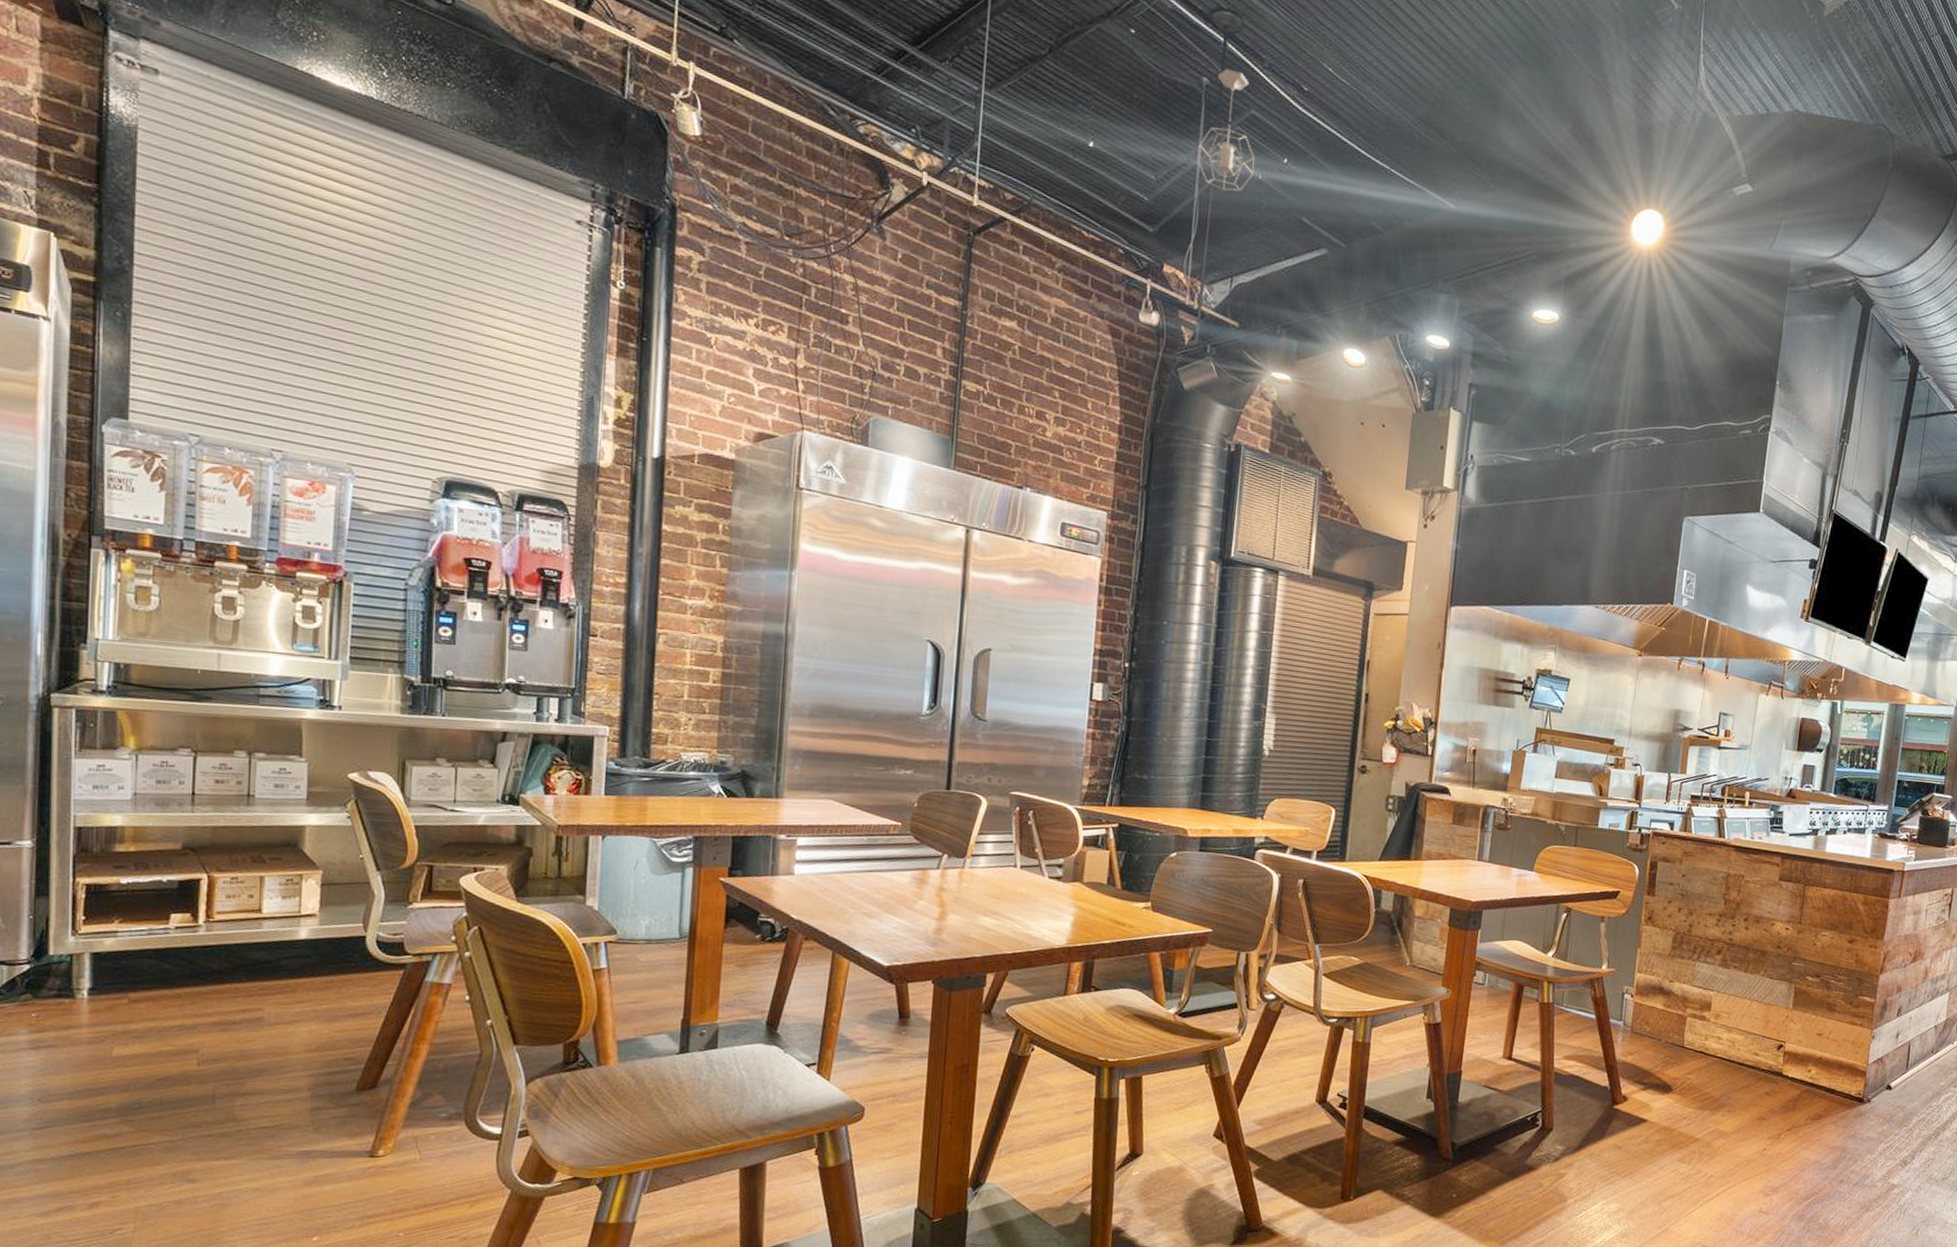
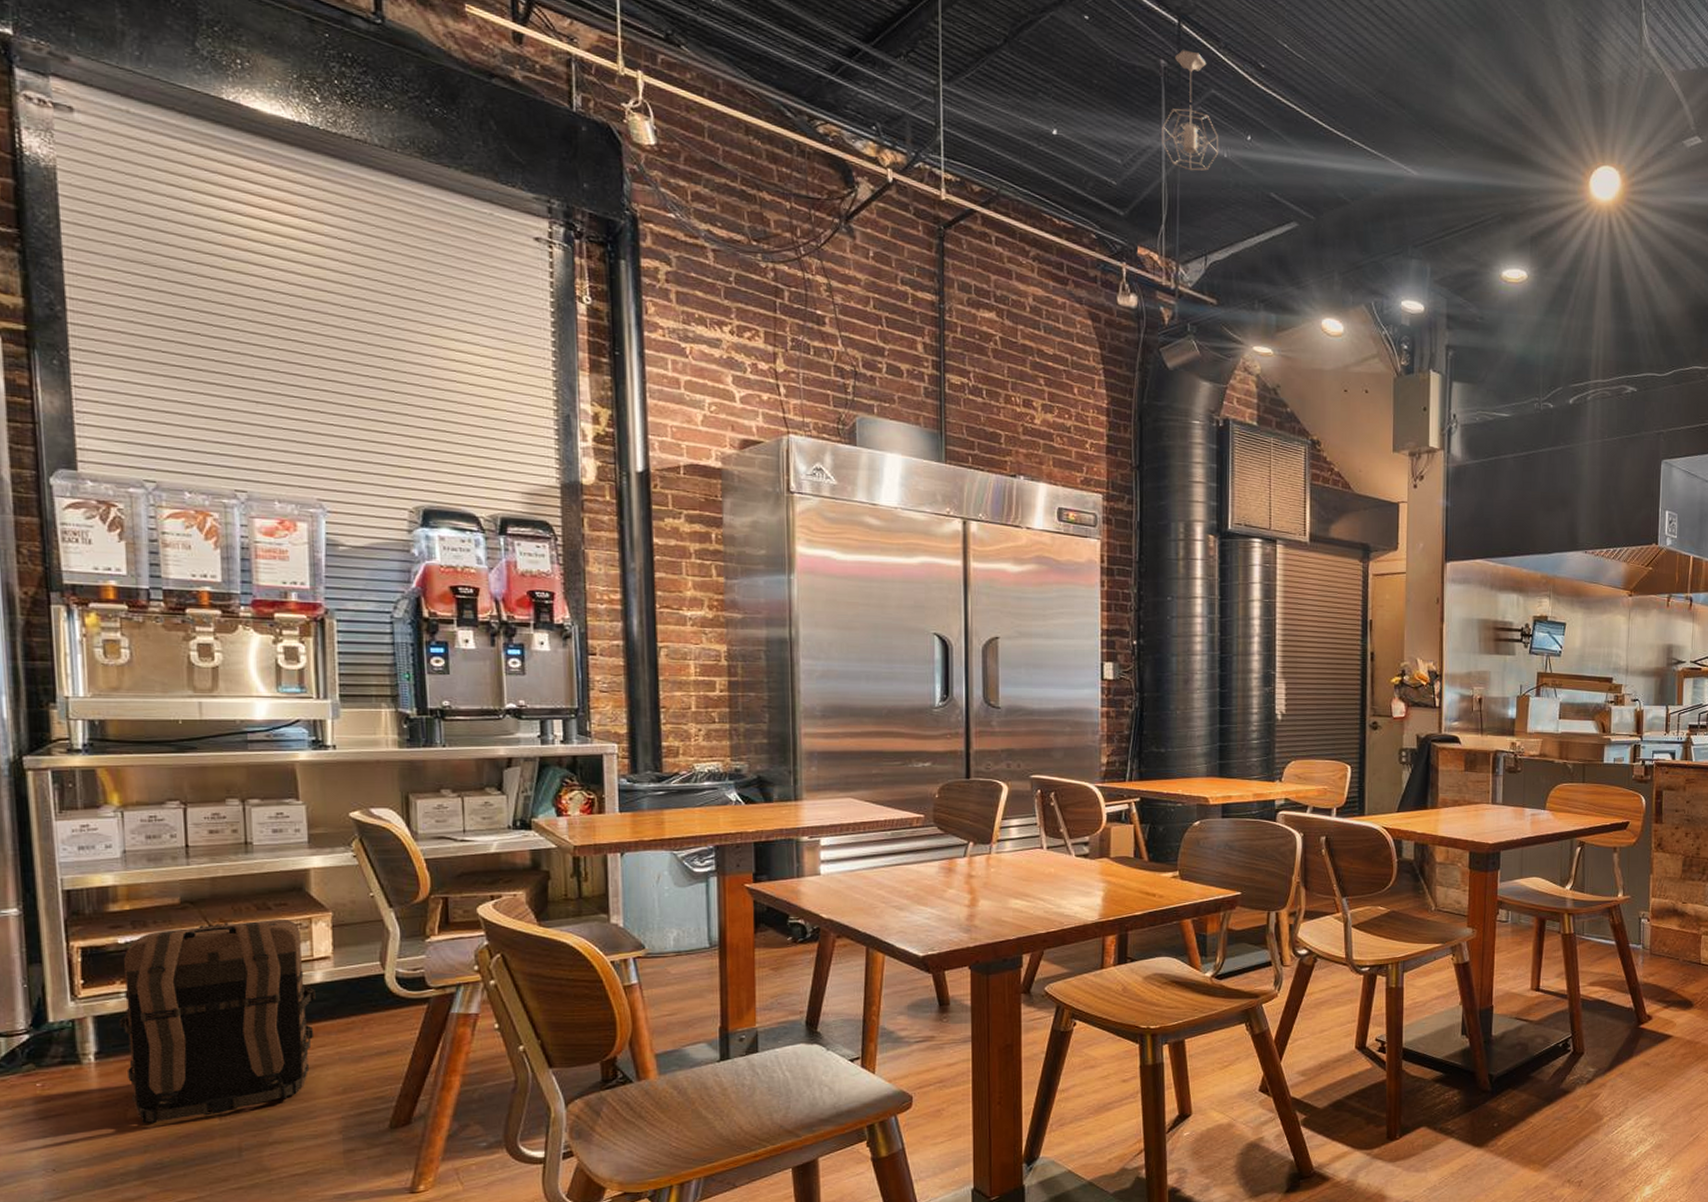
backpack: none [113,872,299,1064] -> present [118,918,316,1124]

